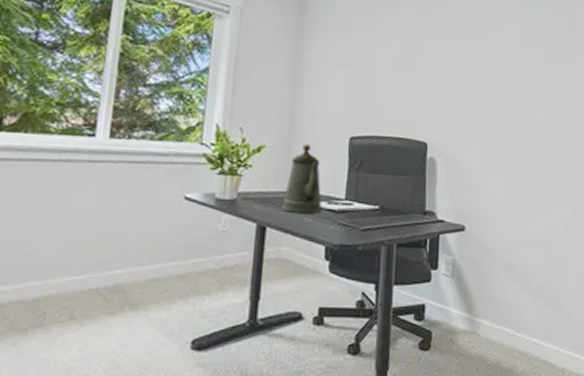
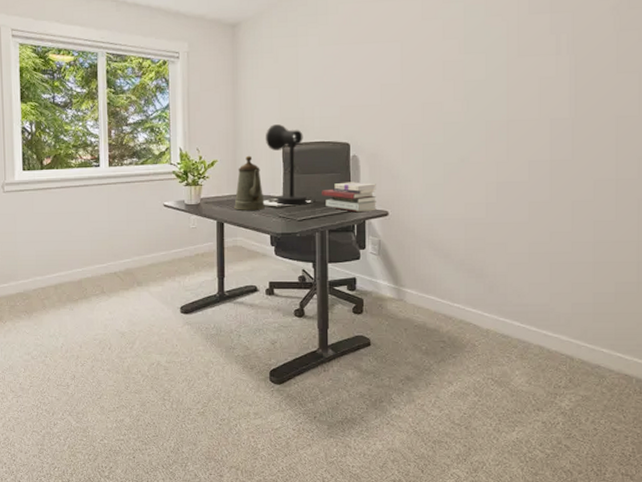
desk lamp: none [329,110,375,210] -> present [265,124,307,205]
books: none [392,187,454,225] -> present [322,182,376,213]

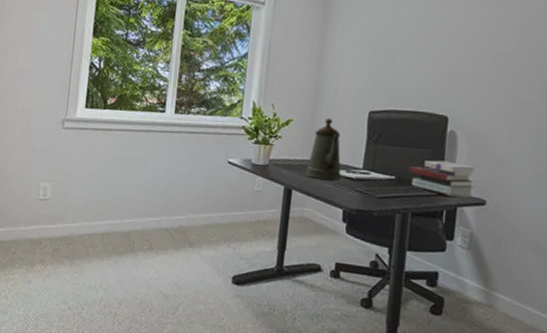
desk lamp: present [265,124,307,205] -> none [349,86,395,180]

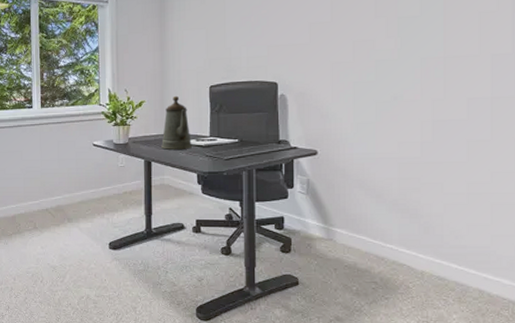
books: present [408,160,475,198] -> none [249,121,305,152]

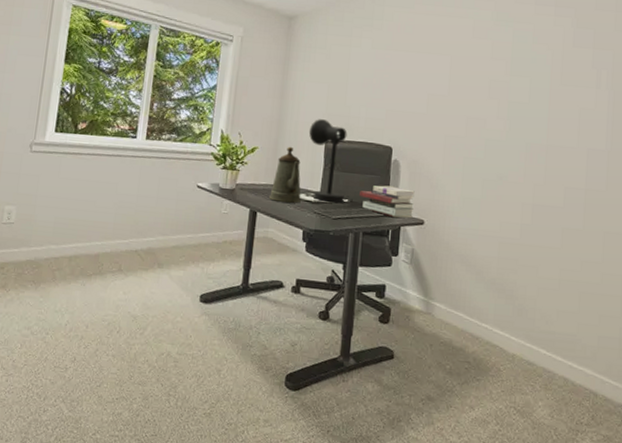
desk lamp: none [192,65,234,144] -> present [308,119,347,203]
books: none [249,121,305,152] -> present [359,185,415,219]

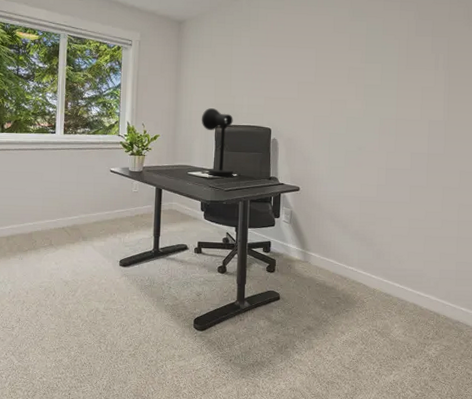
coffee pot: present [269,146,301,203] -> none [172,132,198,180]
books: present [359,185,415,219] -> none [246,160,291,187]

